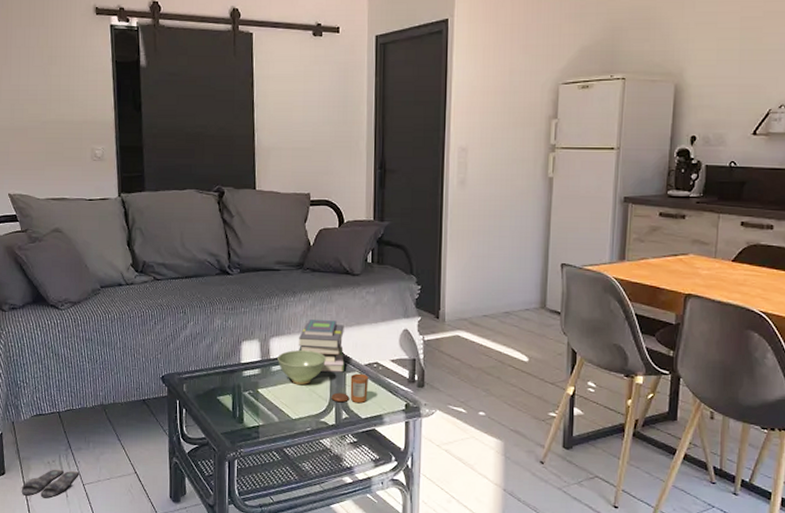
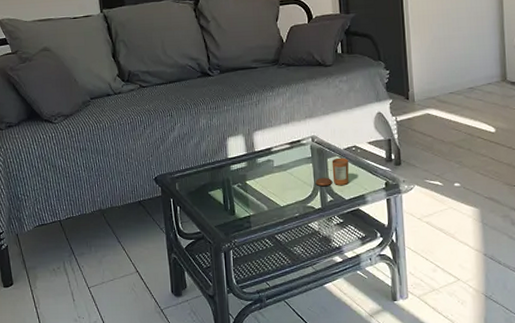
slippers: present [21,469,78,498] -> none [29,275,83,304]
bowl: present [277,349,327,386] -> none [262,140,308,174]
books: present [299,320,345,373] -> none [280,110,325,159]

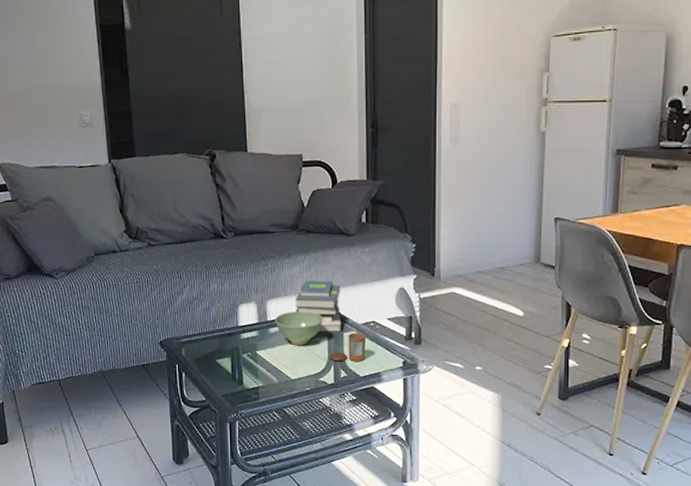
bowl: none [262,140,308,174] -> present [275,310,324,346]
books: none [280,110,325,159] -> present [296,281,342,332]

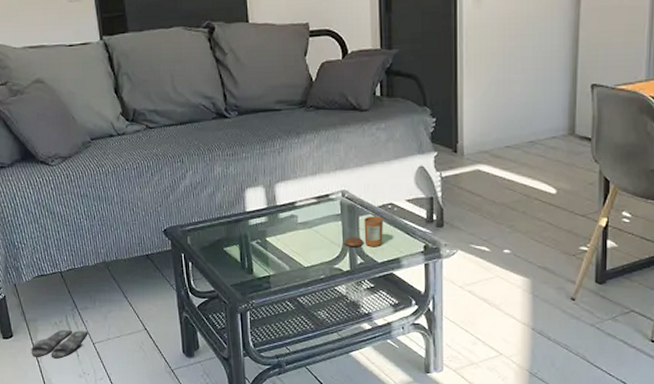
slippers: none [25,436,81,465] -> present [31,329,87,359]
bowl: present [275,310,324,346] -> none [285,194,338,232]
books: present [296,281,342,332] -> none [306,161,357,216]

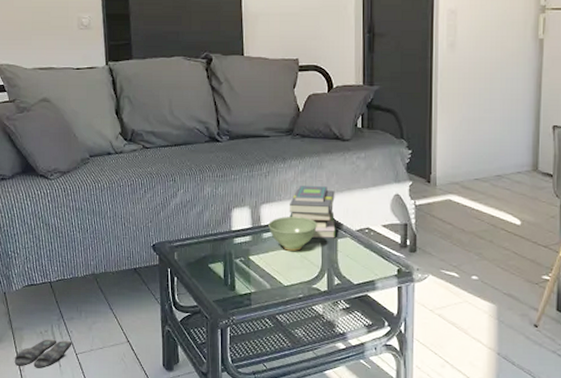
bowl: none [285,194,338,232] -> present [268,216,318,252]
books: none [306,161,357,216] -> present [290,186,336,238]
candle: present [344,216,384,247] -> none [323,239,361,269]

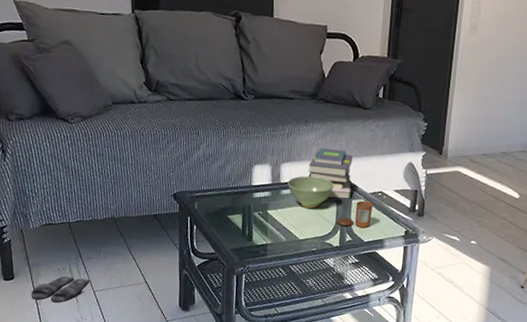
candle: none [323,239,361,269] -> present [337,200,374,228]

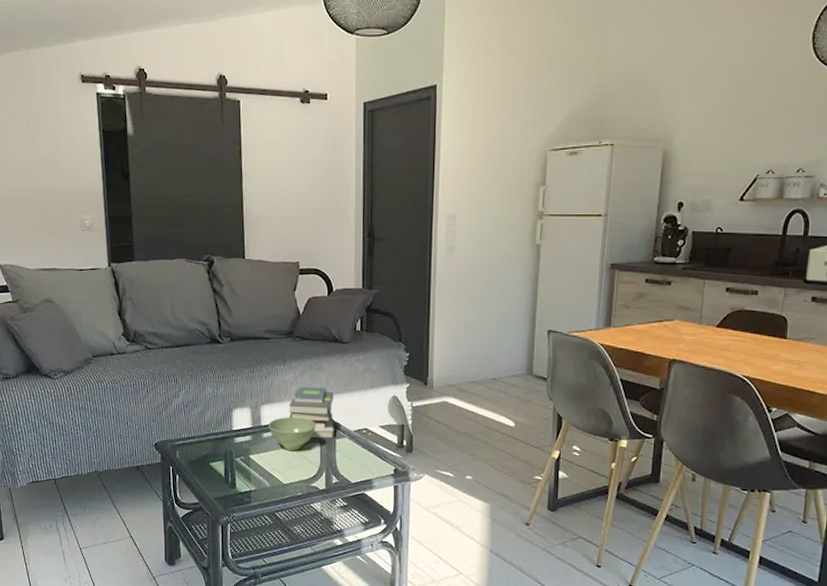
slippers: present [31,276,89,303] -> none [20,534,75,562]
candle: present [337,200,374,228] -> none [321,439,359,469]

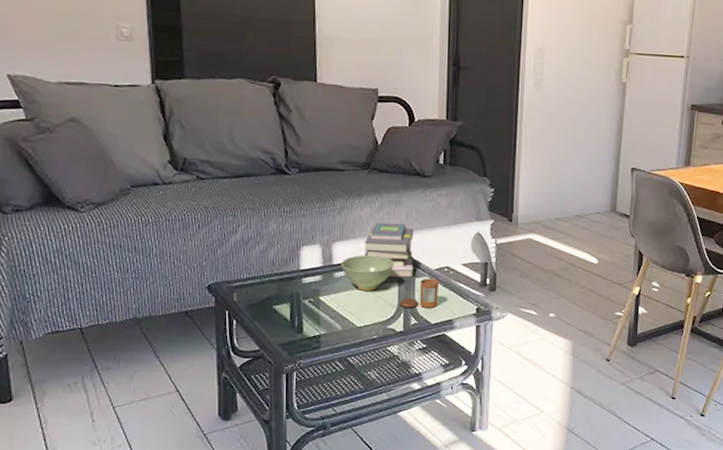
candle: none [321,439,359,469] -> present [399,278,440,309]

